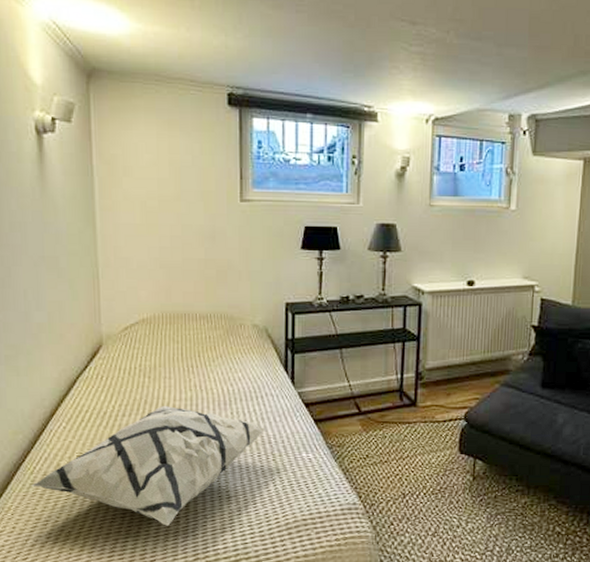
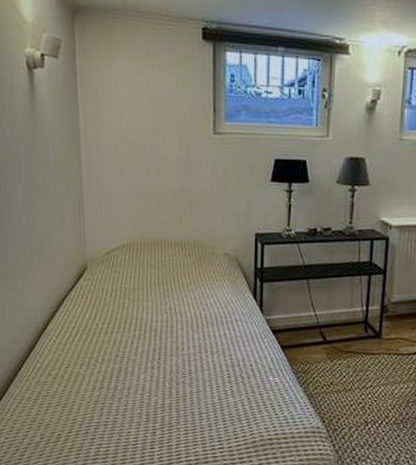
decorative pillow: present [31,405,266,526] -> none [26,325,235,436]

